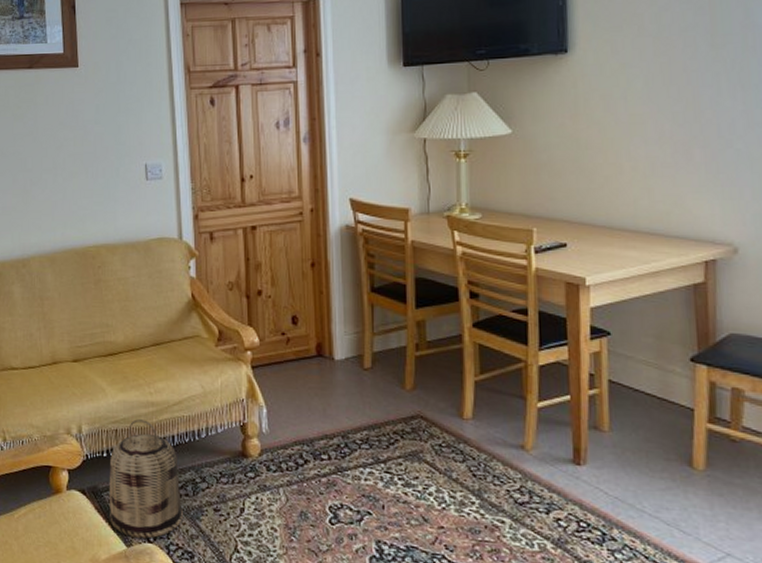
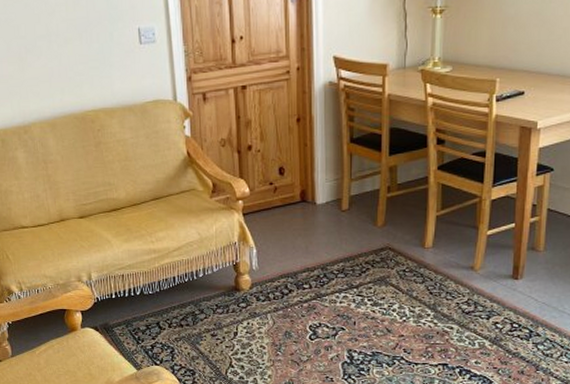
basket: present [108,419,183,539] -> none [118,265,185,362]

